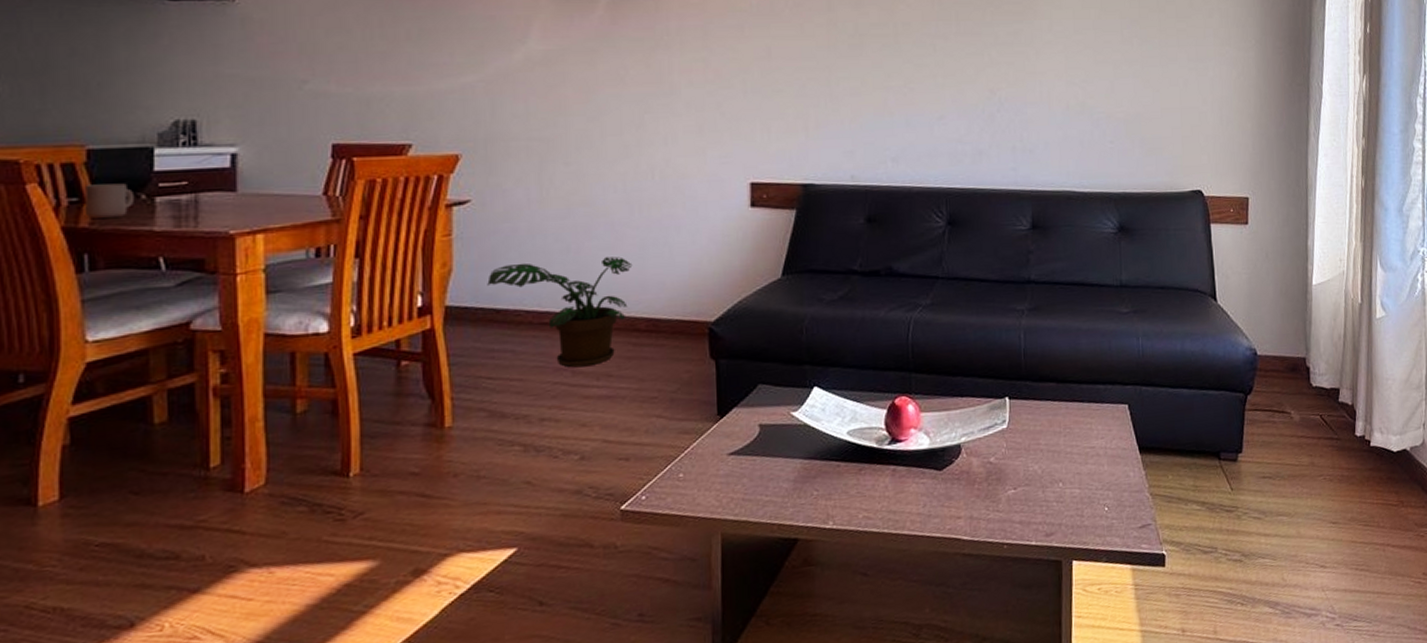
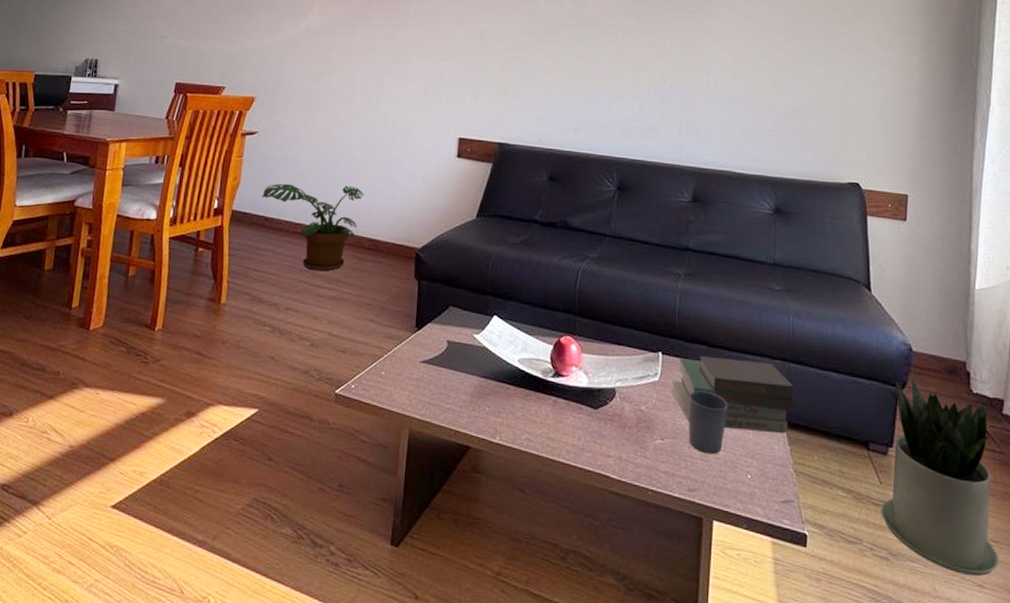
cup: present [85,183,135,218] -> none [28,98,57,122]
books: none [1021,390,1148,466] -> present [672,355,794,434]
mug: none [1040,429,1082,495] -> present [688,390,728,455]
planter: none [1233,380,1338,560] -> present [881,377,999,577]

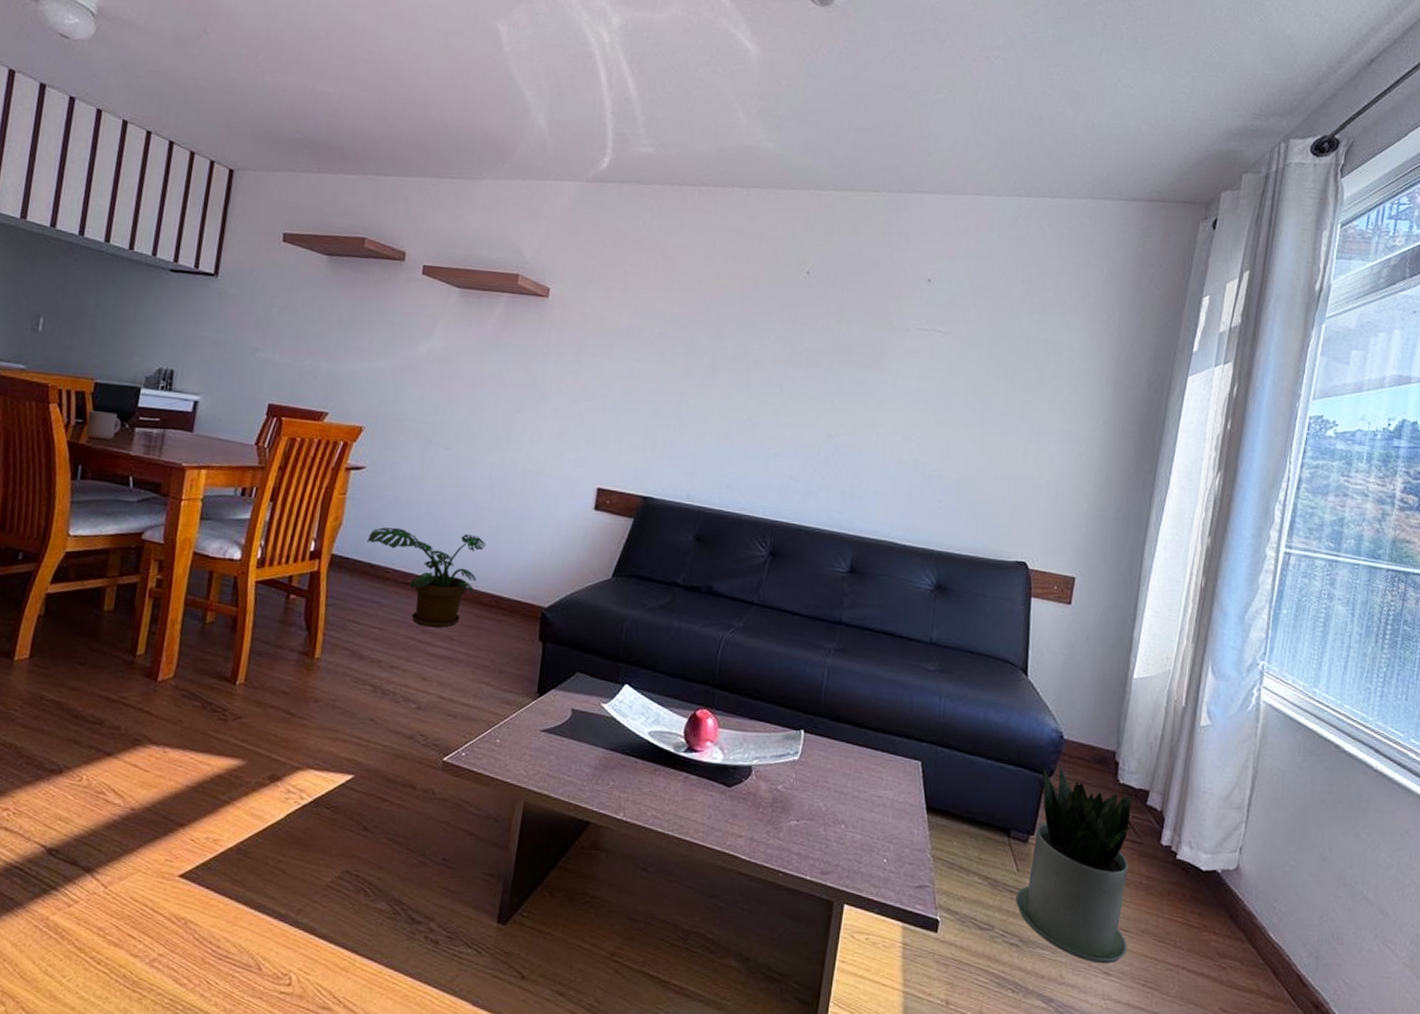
cup: none [28,98,57,122] -> present [85,410,122,440]
books: present [672,355,794,434] -> none [811,735,939,819]
mug: present [688,390,728,455] -> none [825,771,870,838]

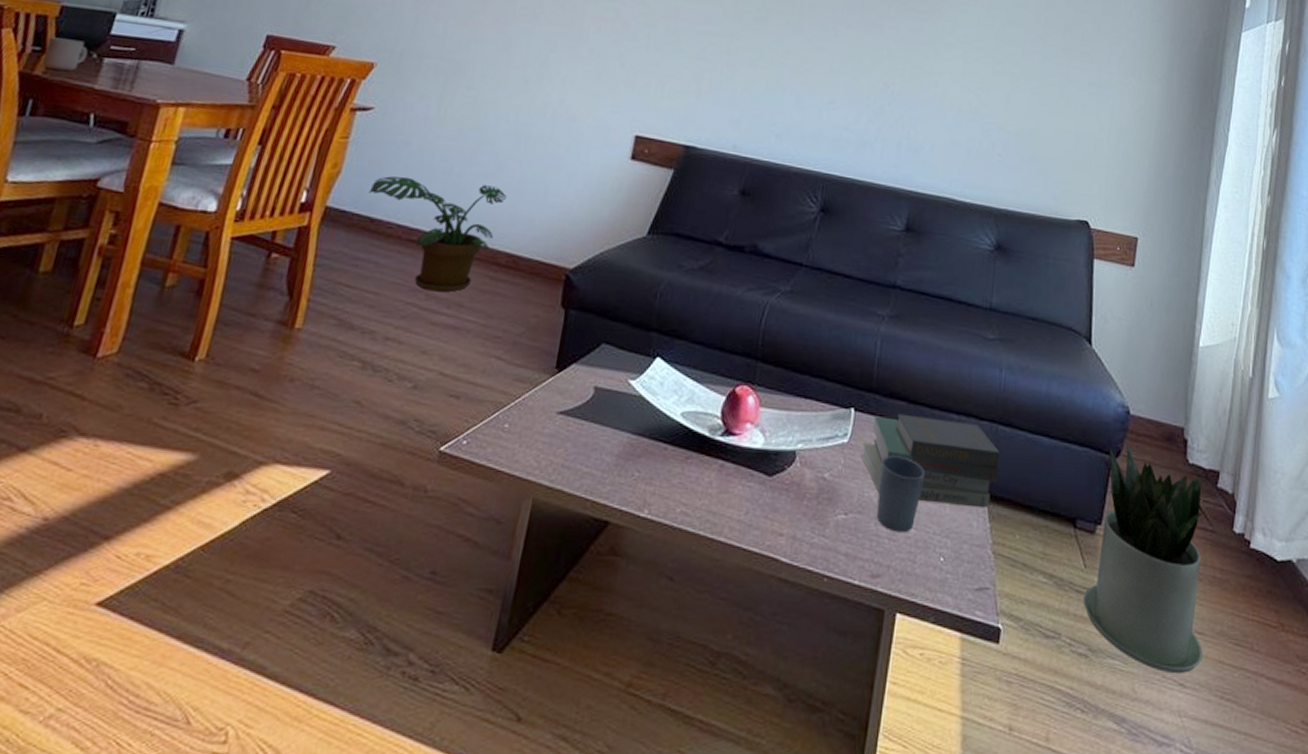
books: none [811,735,939,819] -> present [862,413,1000,509]
mug: none [825,771,870,838] -> present [876,455,925,533]

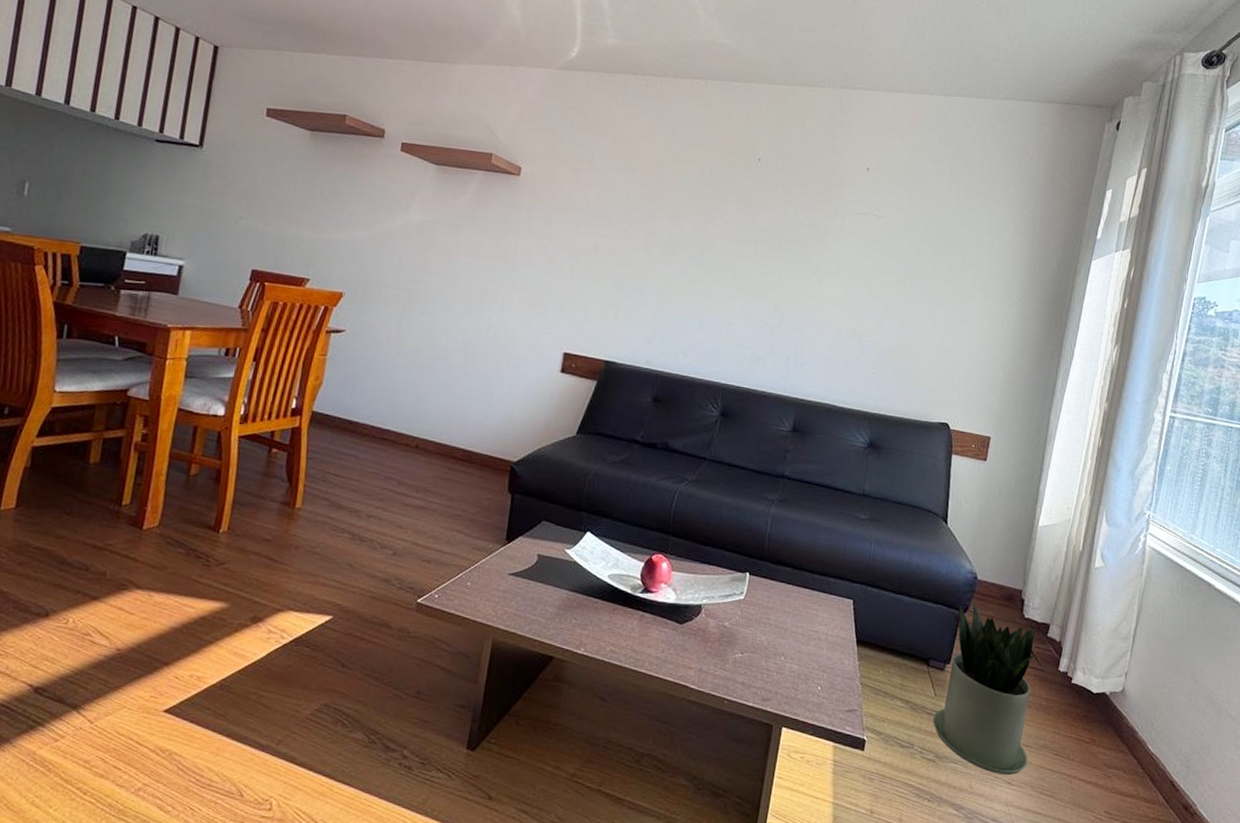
cup: present [42,37,88,71] -> none [71,272,107,301]
potted plant: present [368,176,508,292] -> none [346,386,460,480]
books: present [862,413,1000,509] -> none [755,577,868,651]
mug: present [876,455,925,533] -> none [766,609,807,668]

